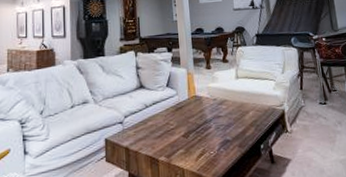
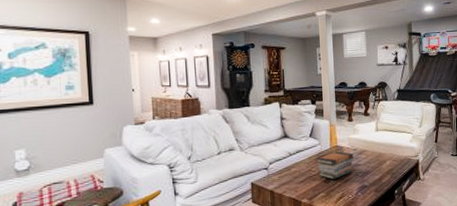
book stack: none [173,101,216,134] -> present [315,151,355,180]

